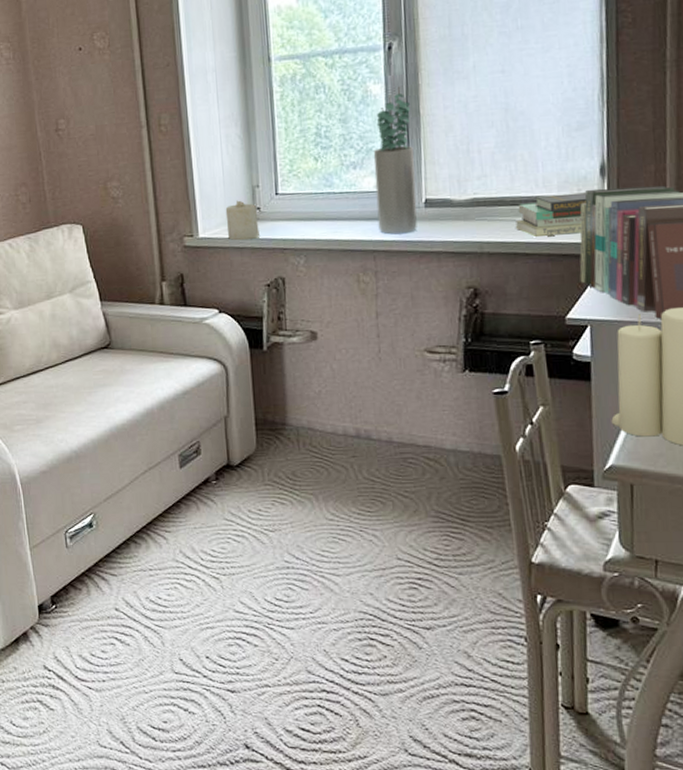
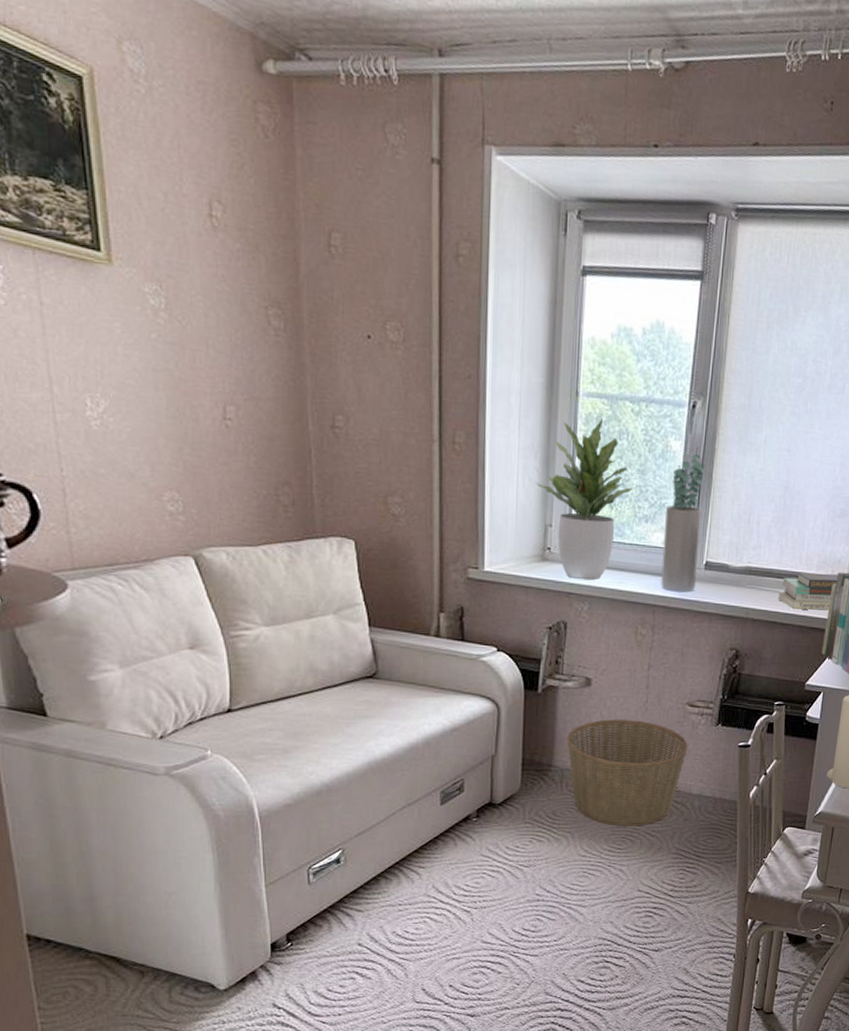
candle: present [225,200,259,241] -> none [514,537,547,580]
potted plant: none [239,77,337,234] -> present [536,418,633,580]
basket: none [298,372,433,487] -> present [567,719,688,826]

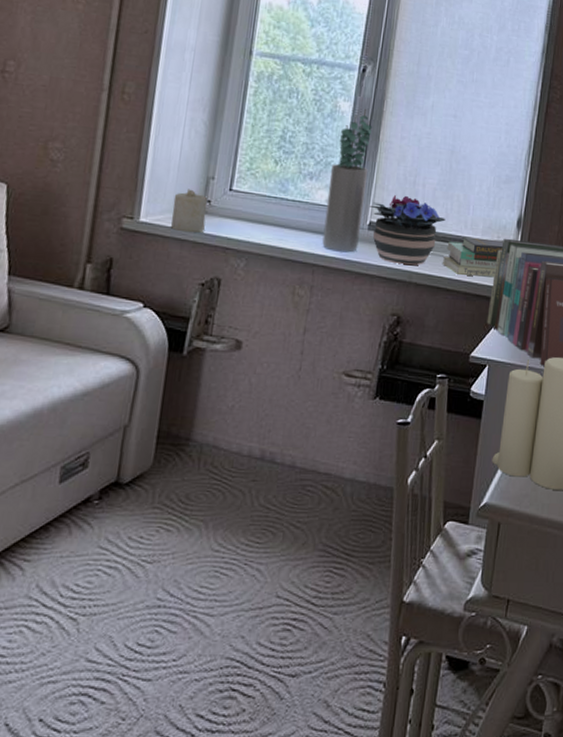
candle: none [514,537,547,580] -> present [171,189,207,233]
potted plant: present [536,418,633,580] -> none [202,76,300,236]
basket: present [567,719,688,826] -> none [209,388,342,516]
potted flower: none [704,534,781,602] -> present [369,195,446,266]

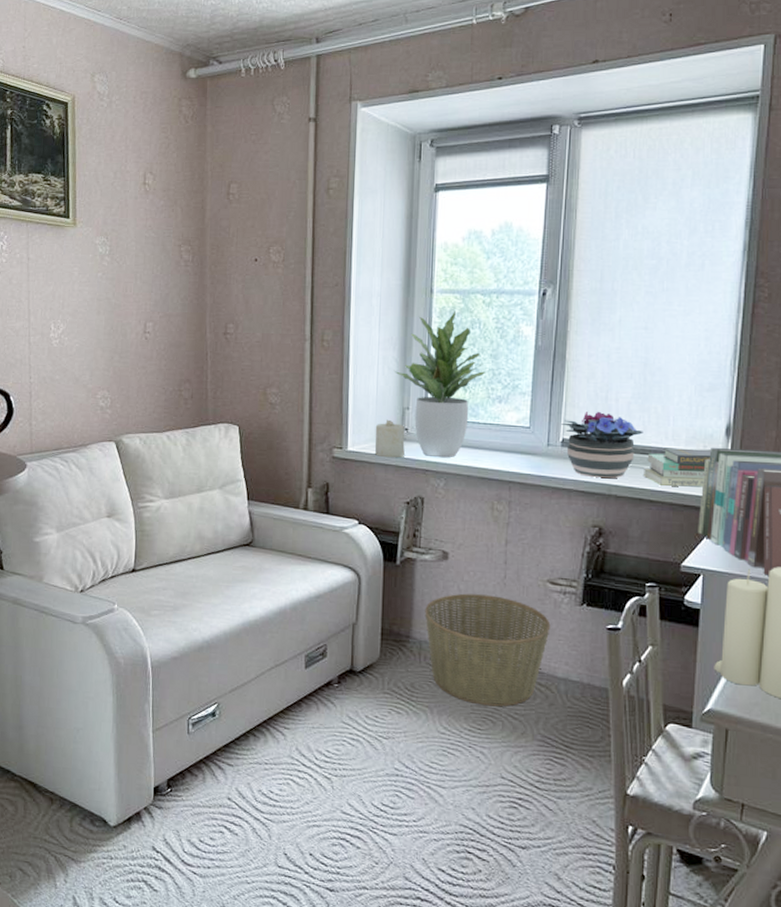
potted plant: none [202,76,300,236] -> present [395,310,486,458]
basket: none [209,388,342,516] -> present [425,593,551,707]
vase: present [322,109,373,253] -> none [516,331,558,469]

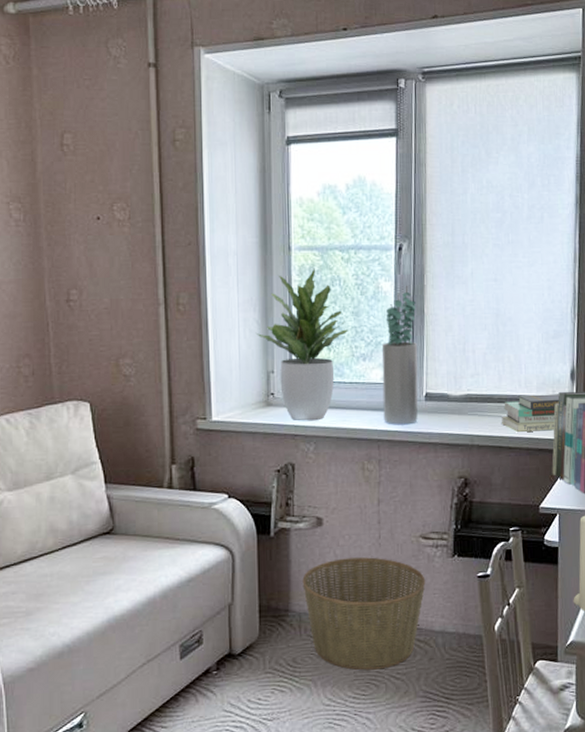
candle: present [375,419,405,458] -> none [240,385,272,426]
vase: none [516,331,558,469] -> present [381,286,418,425]
potted flower: present [560,411,643,479] -> none [423,363,499,430]

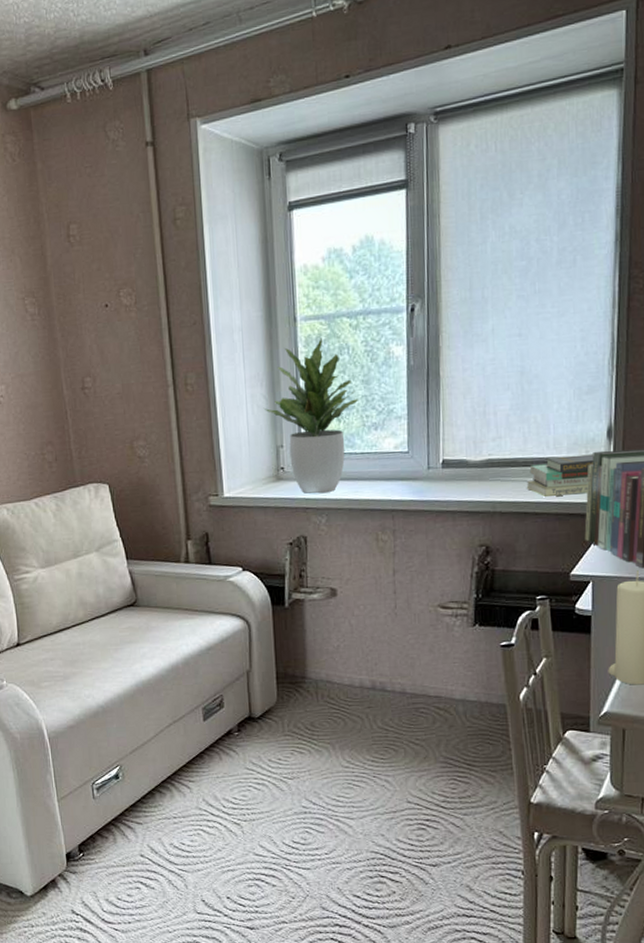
basket: present [302,557,426,671] -> none [318,627,445,736]
vase: present [381,286,418,425] -> none [394,349,435,495]

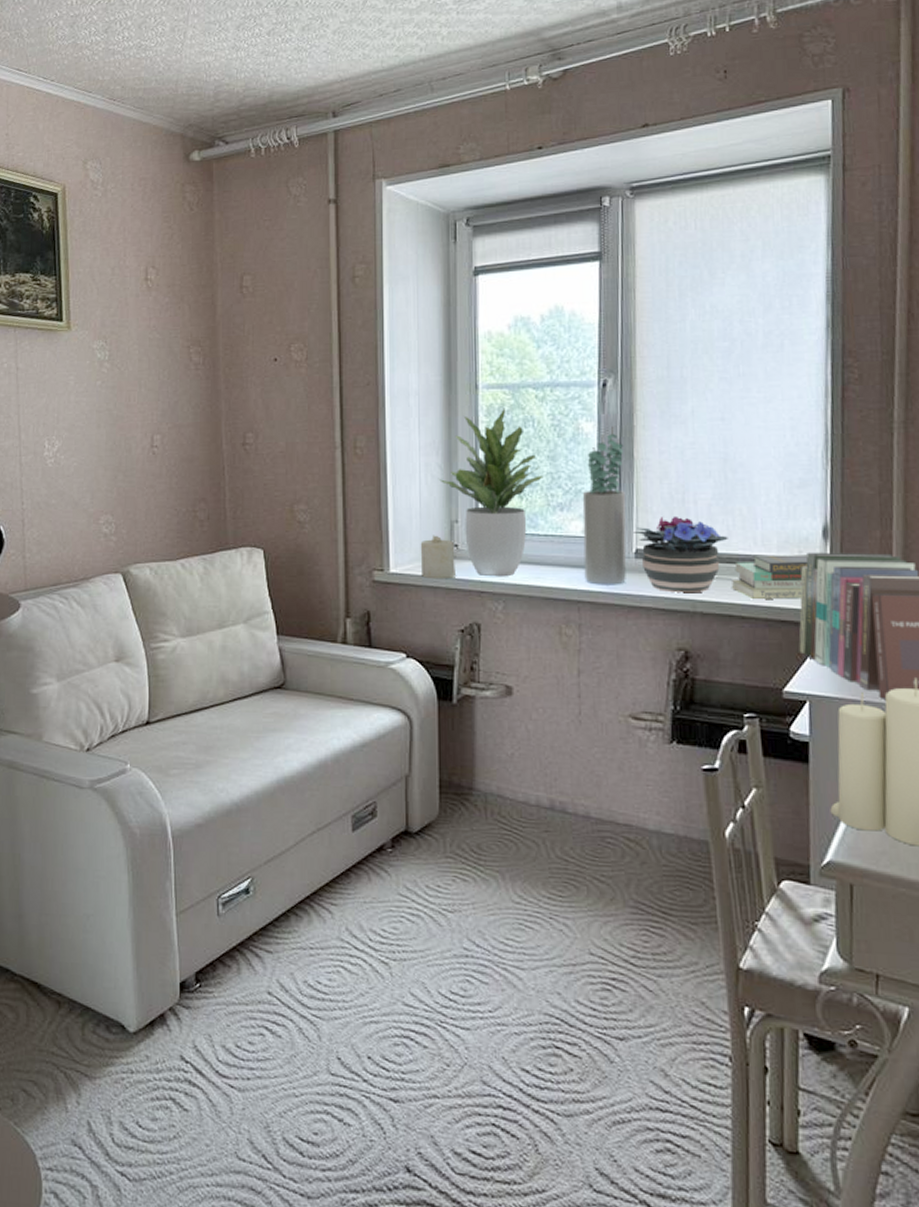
candle: none [250,460,283,501] -> present [420,535,455,580]
vase: none [394,349,435,495] -> present [582,427,627,585]
potted flower: none [439,427,524,497] -> present [632,515,728,593]

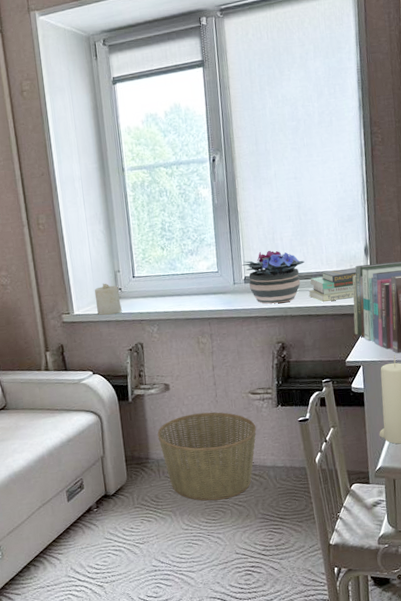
potted plant: present [439,408,544,577] -> none [103,183,177,309]
basket: none [489,734,637,869] -> present [157,412,257,501]
vase: present [582,427,627,585] -> none [205,191,240,305]

